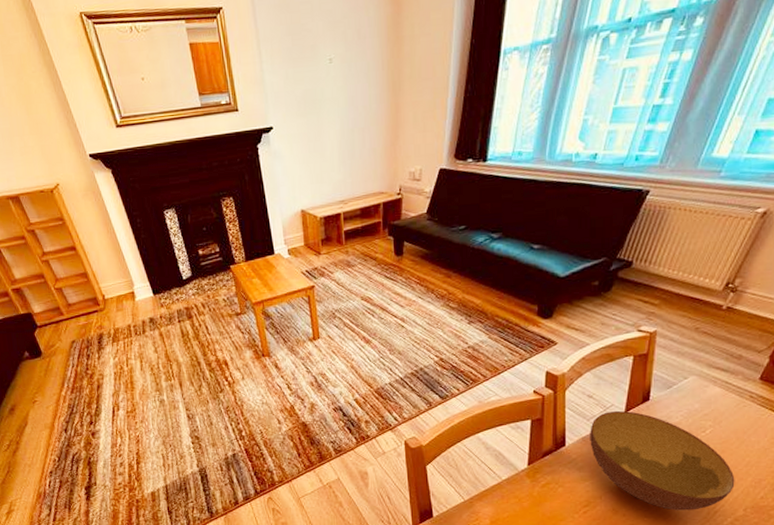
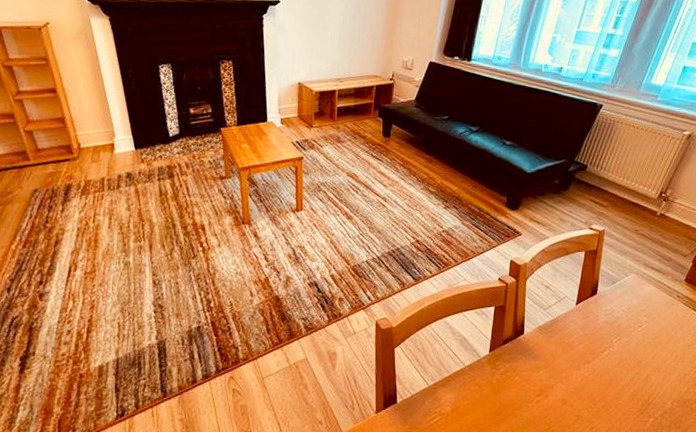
bowl: present [590,411,735,511] -> none [545,303,665,402]

